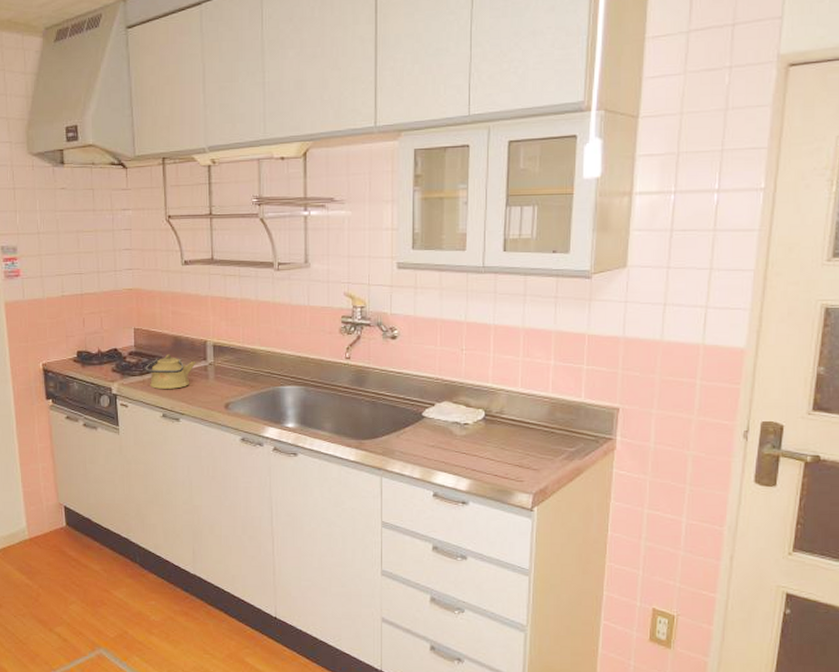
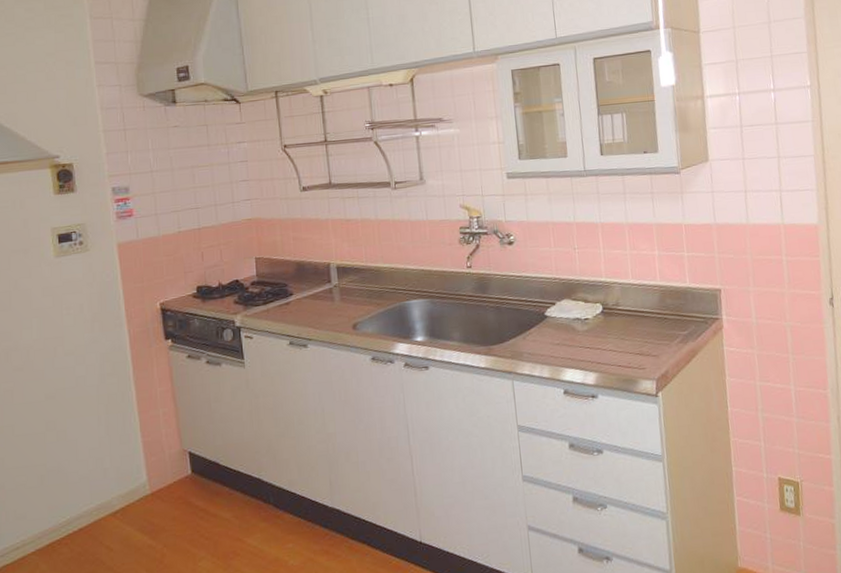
kettle: present [145,354,196,389] -> none [269,280,321,317]

